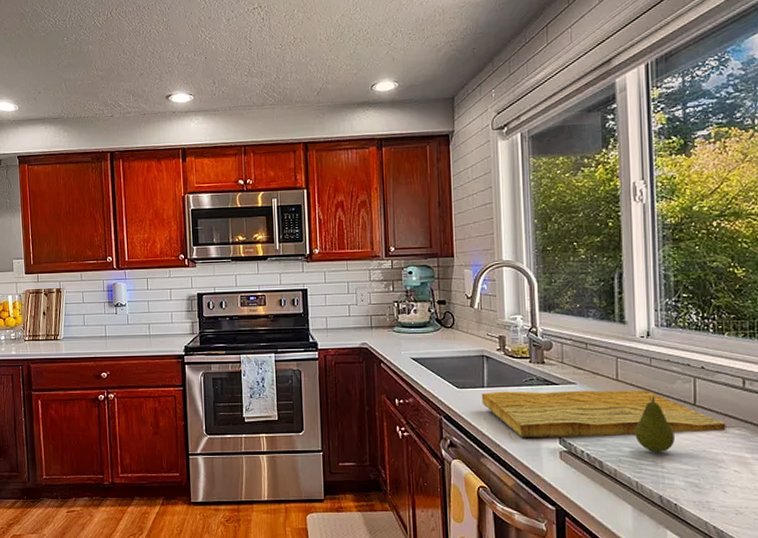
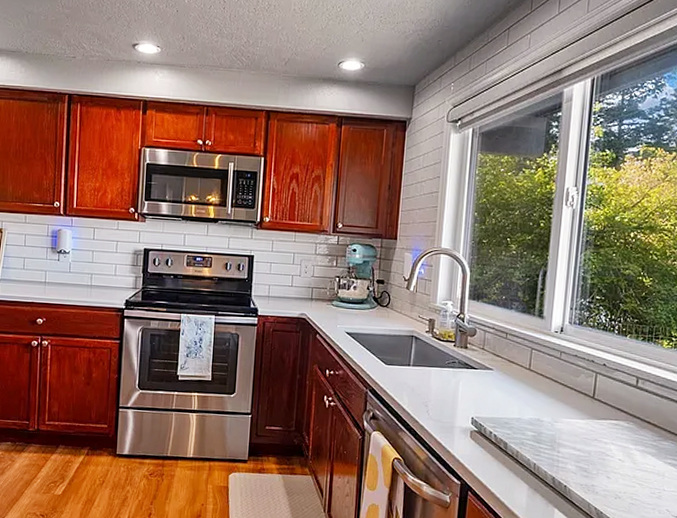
cutting board: present [481,389,726,437] -> none [406,370,618,423]
fruit: present [635,395,675,452] -> none [538,385,573,438]

